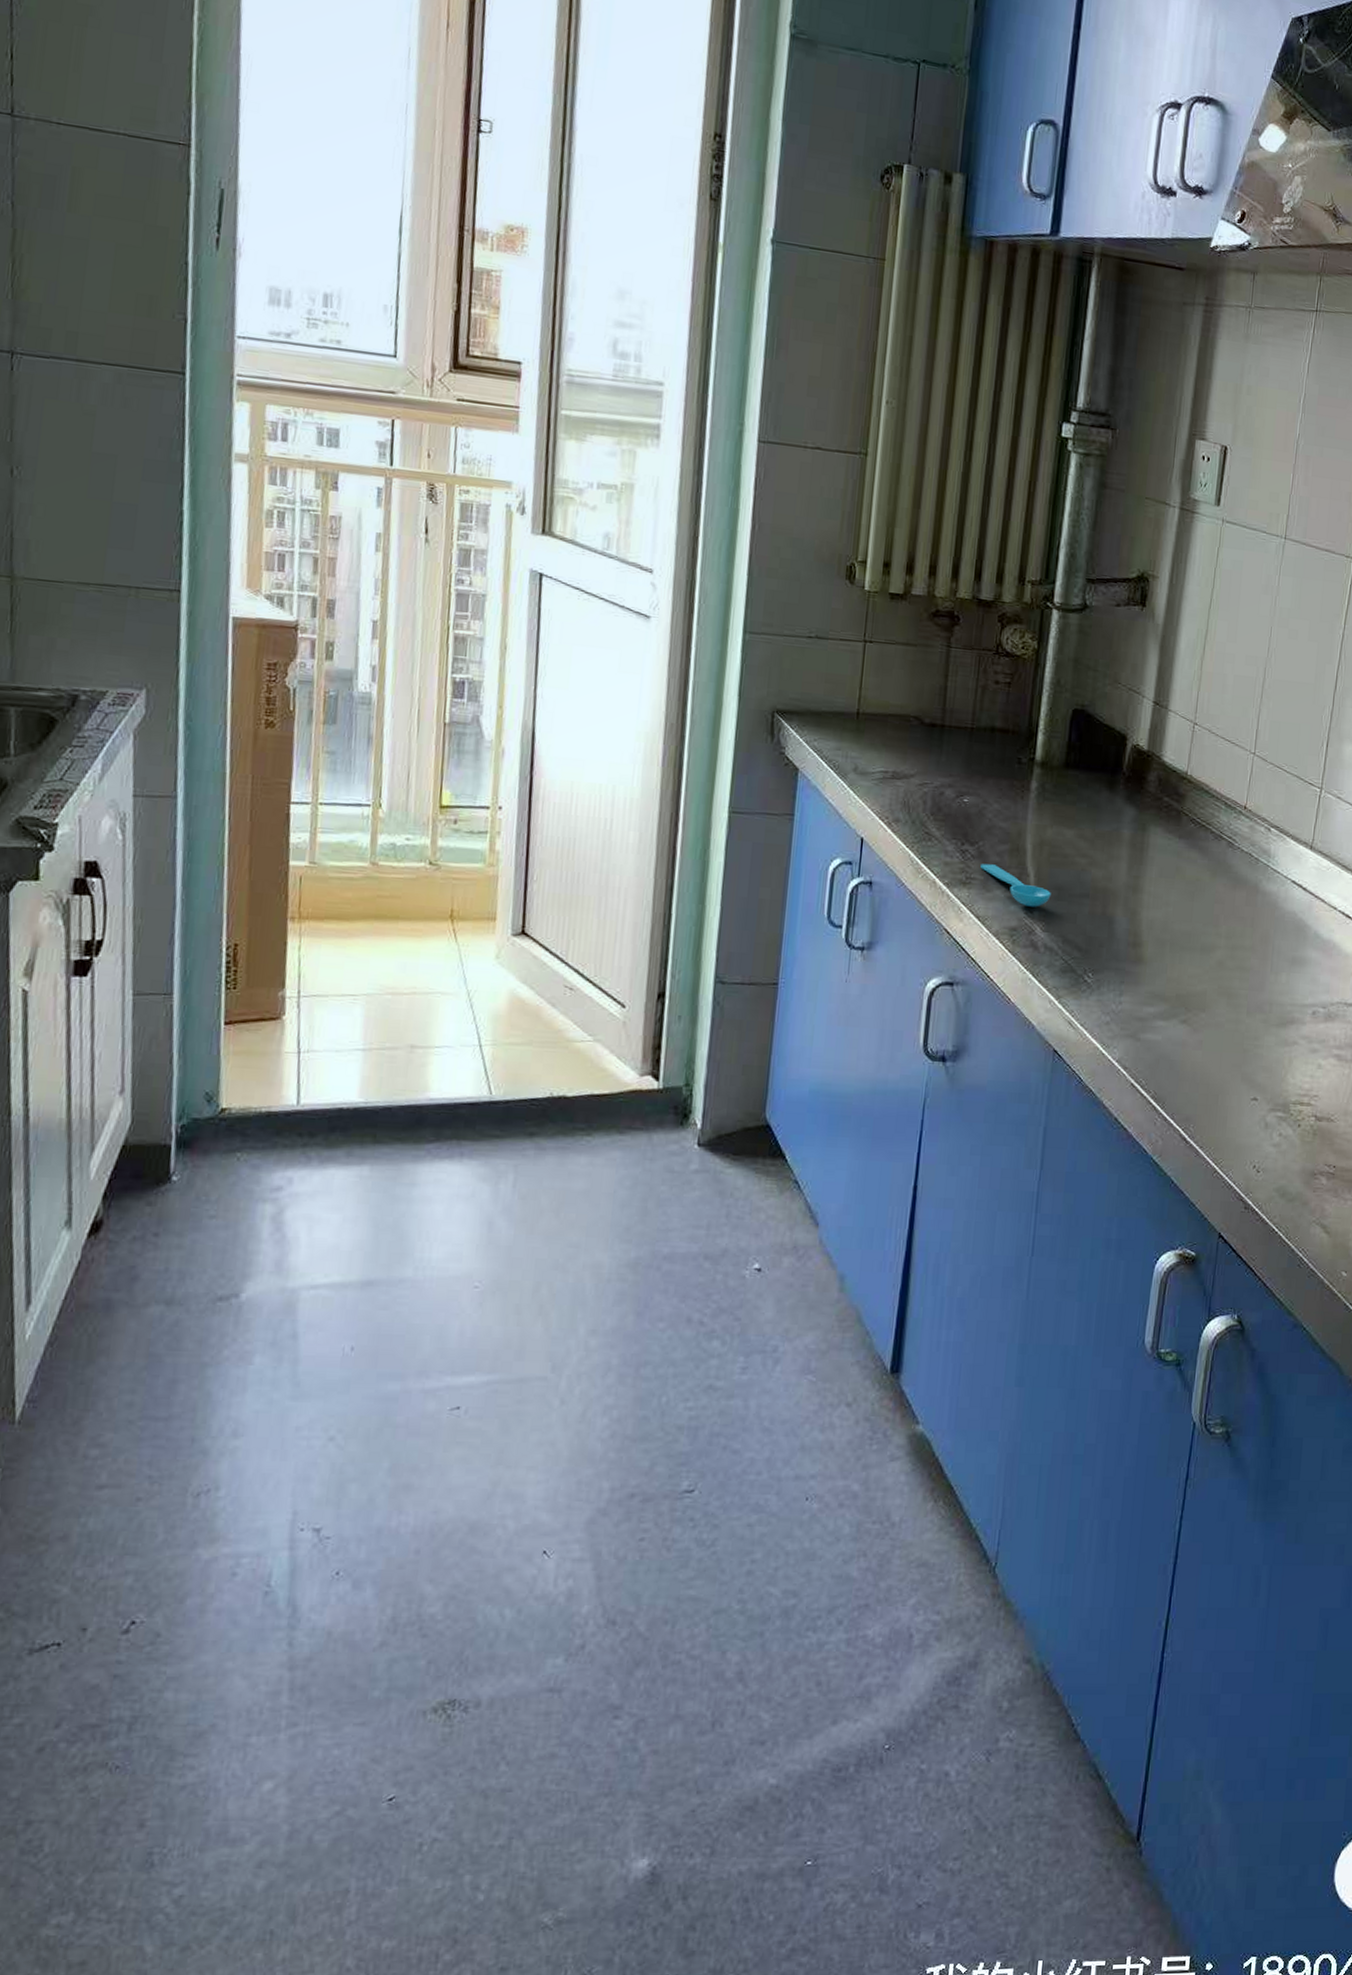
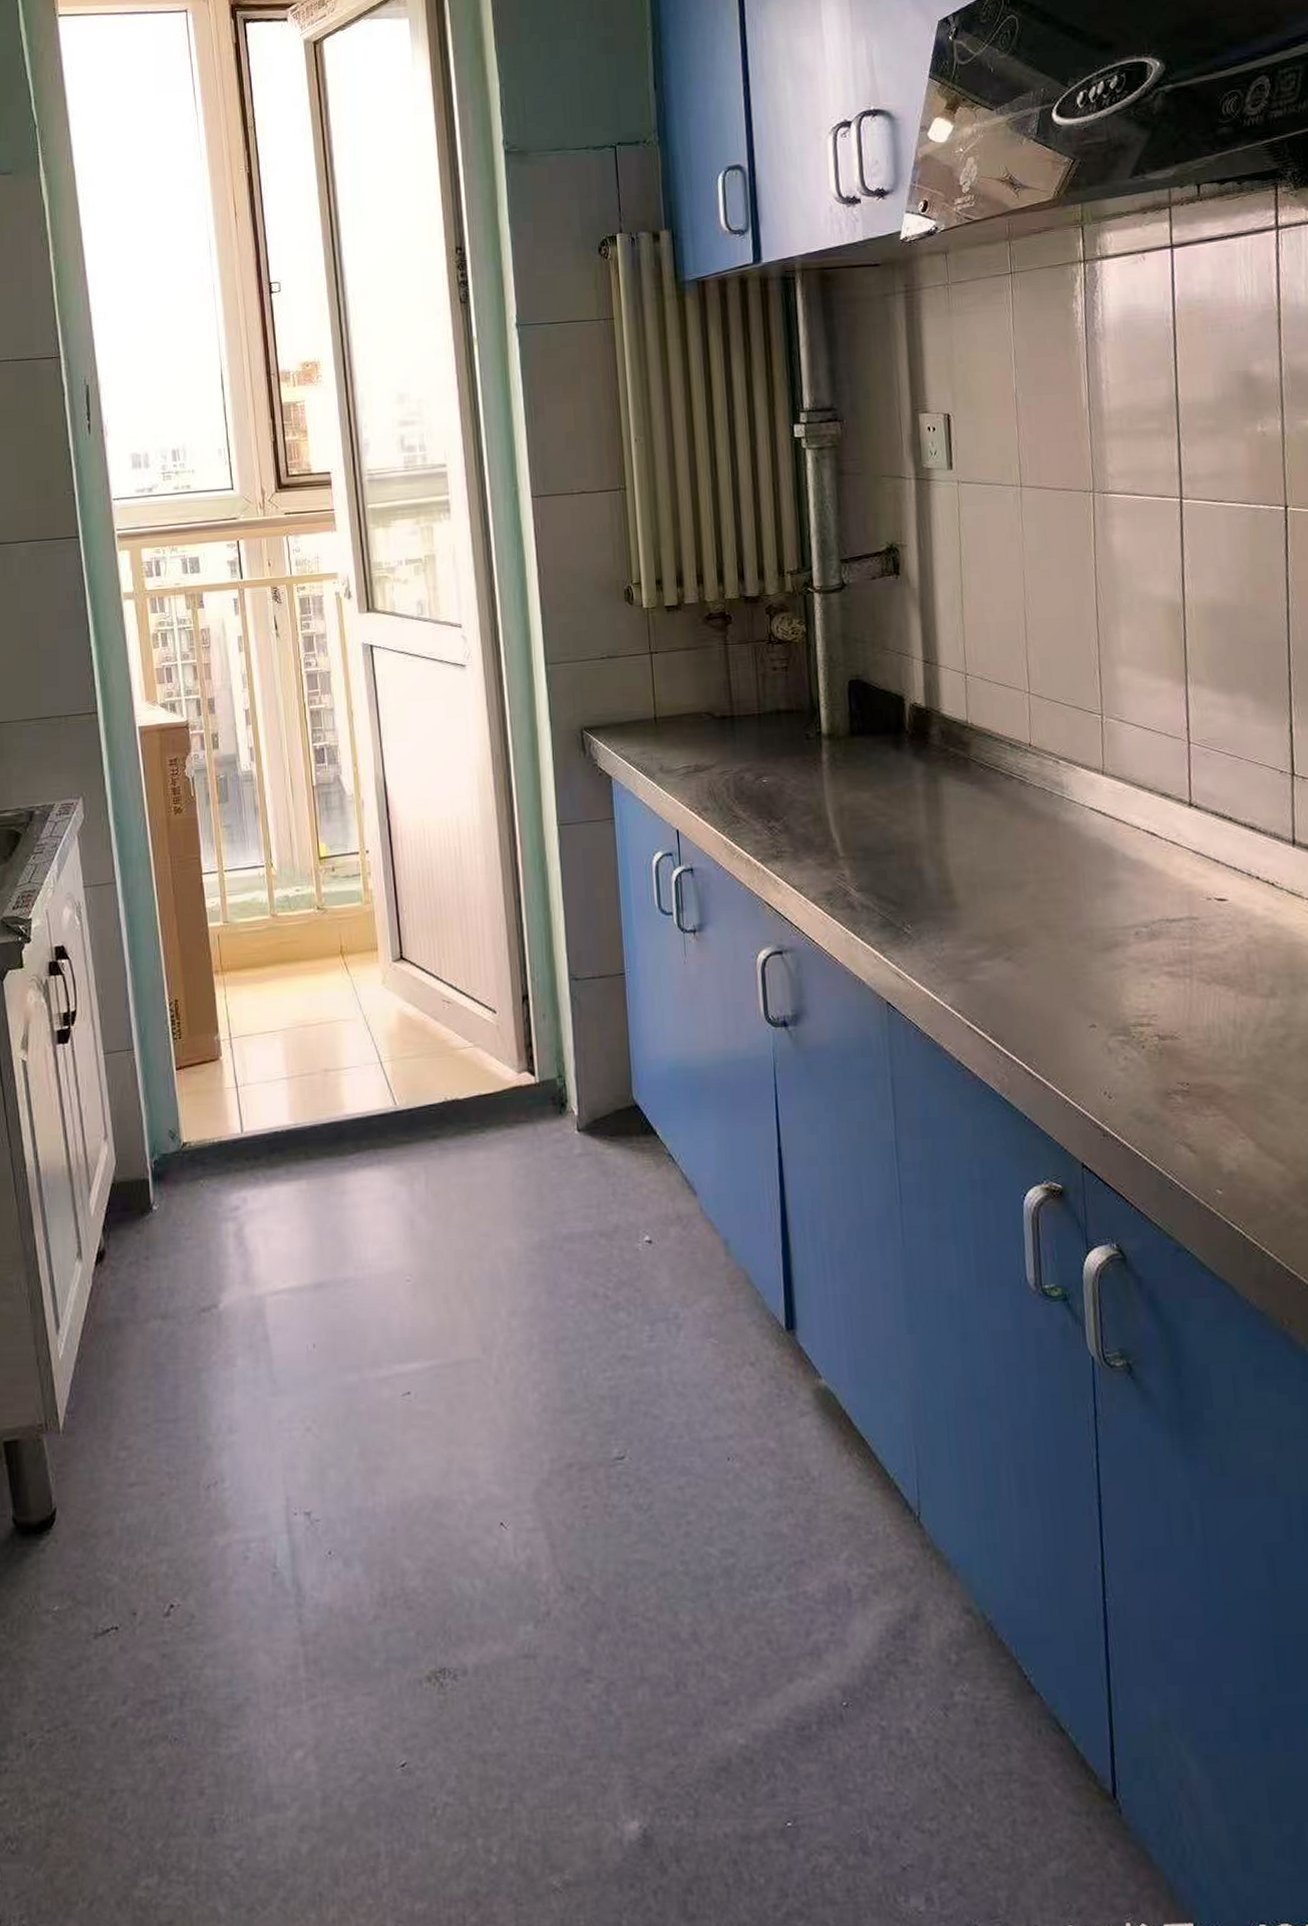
spoon: present [980,863,1051,907] -> none [788,836,859,870]

